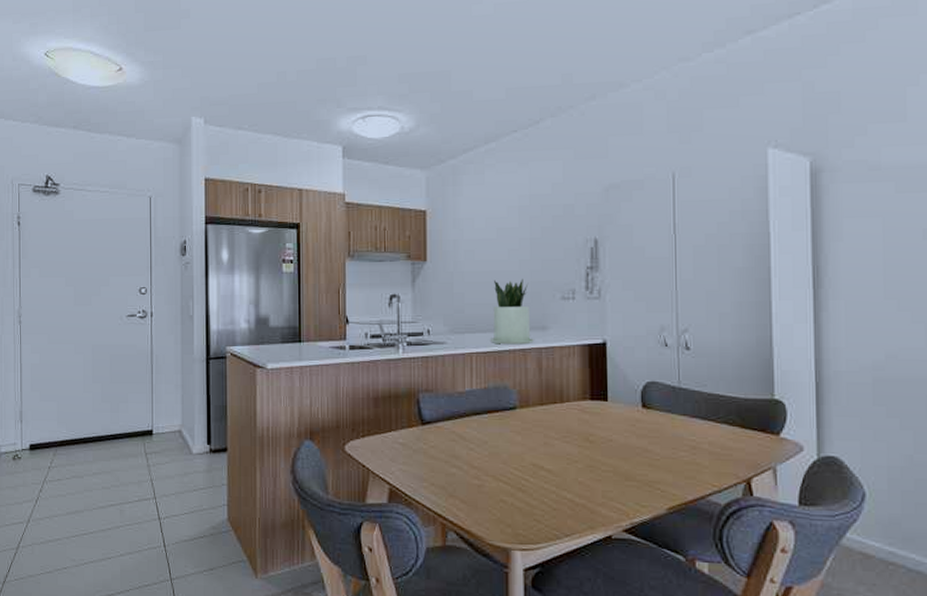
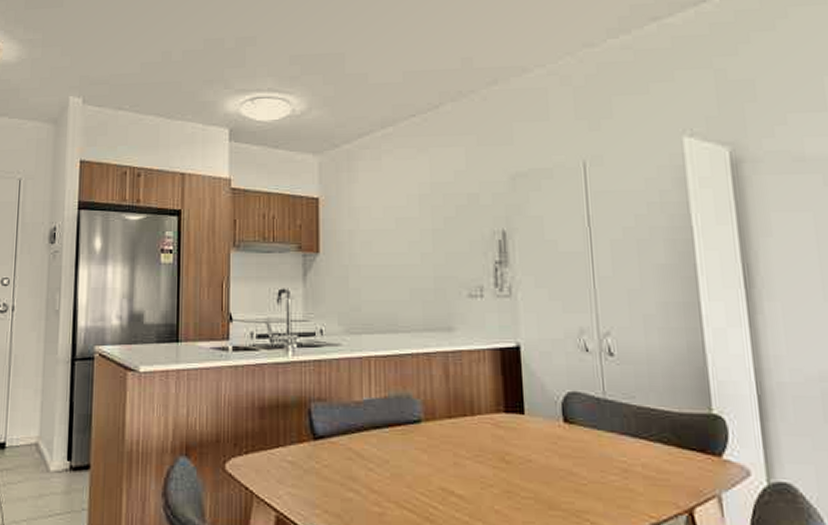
planter: present [489,278,534,345] -> none [389,273,439,348]

